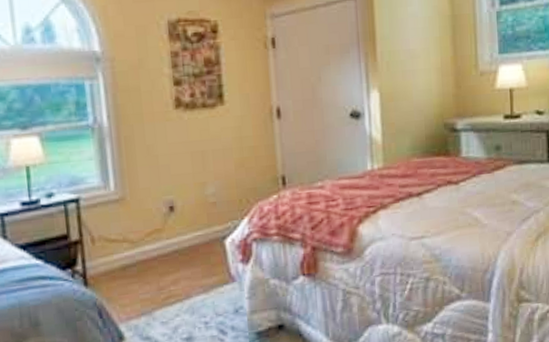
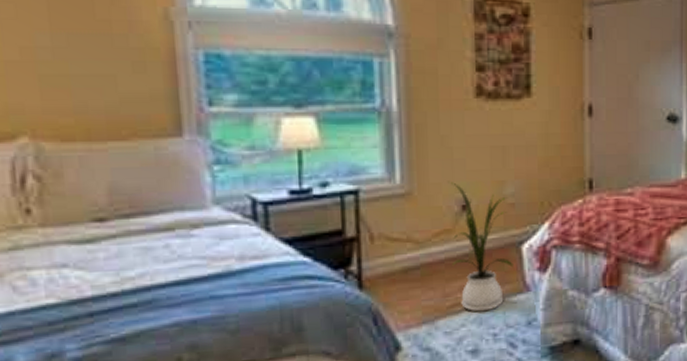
house plant: none [156,185,219,303] -> present [448,181,513,312]

